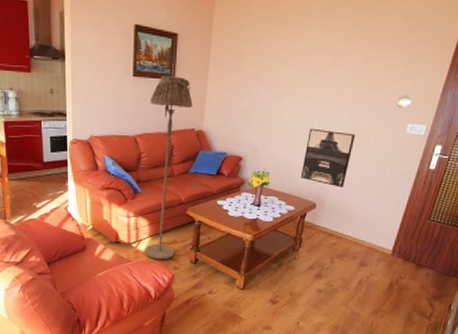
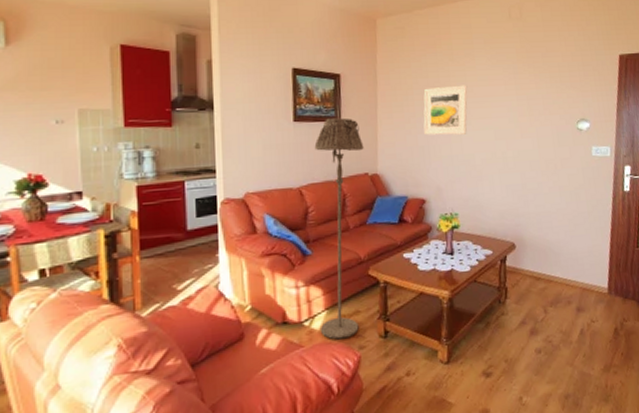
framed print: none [249,52,297,101] -> present [423,85,468,135]
wall art: present [300,128,356,187] -> none [492,160,543,222]

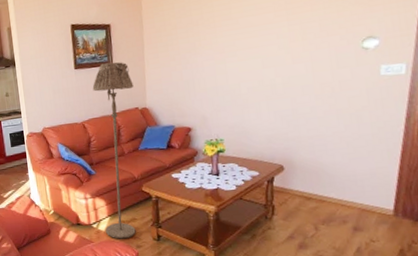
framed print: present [423,85,468,135] -> none [187,18,233,70]

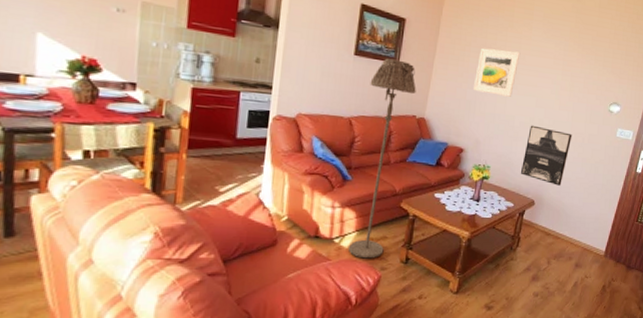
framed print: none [187,18,233,70] -> present [474,48,521,97]
wall art: none [259,86,317,146] -> present [520,125,573,186]

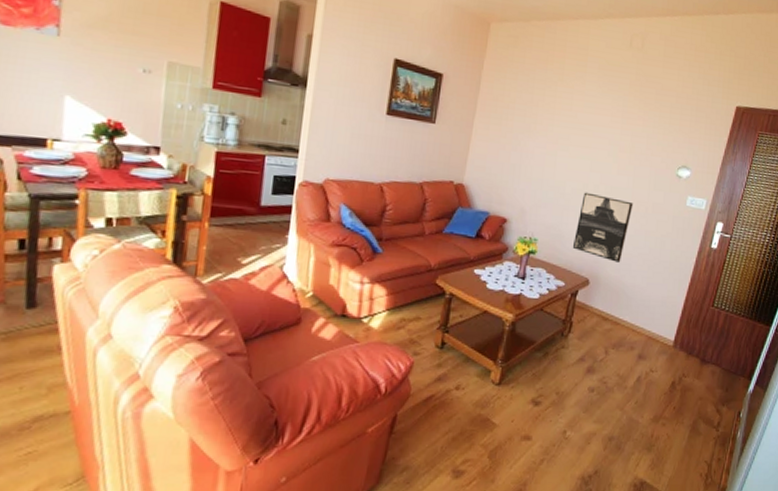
floor lamp: present [349,58,416,259] -> none [378,118,454,342]
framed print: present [474,48,521,97] -> none [518,105,572,160]

